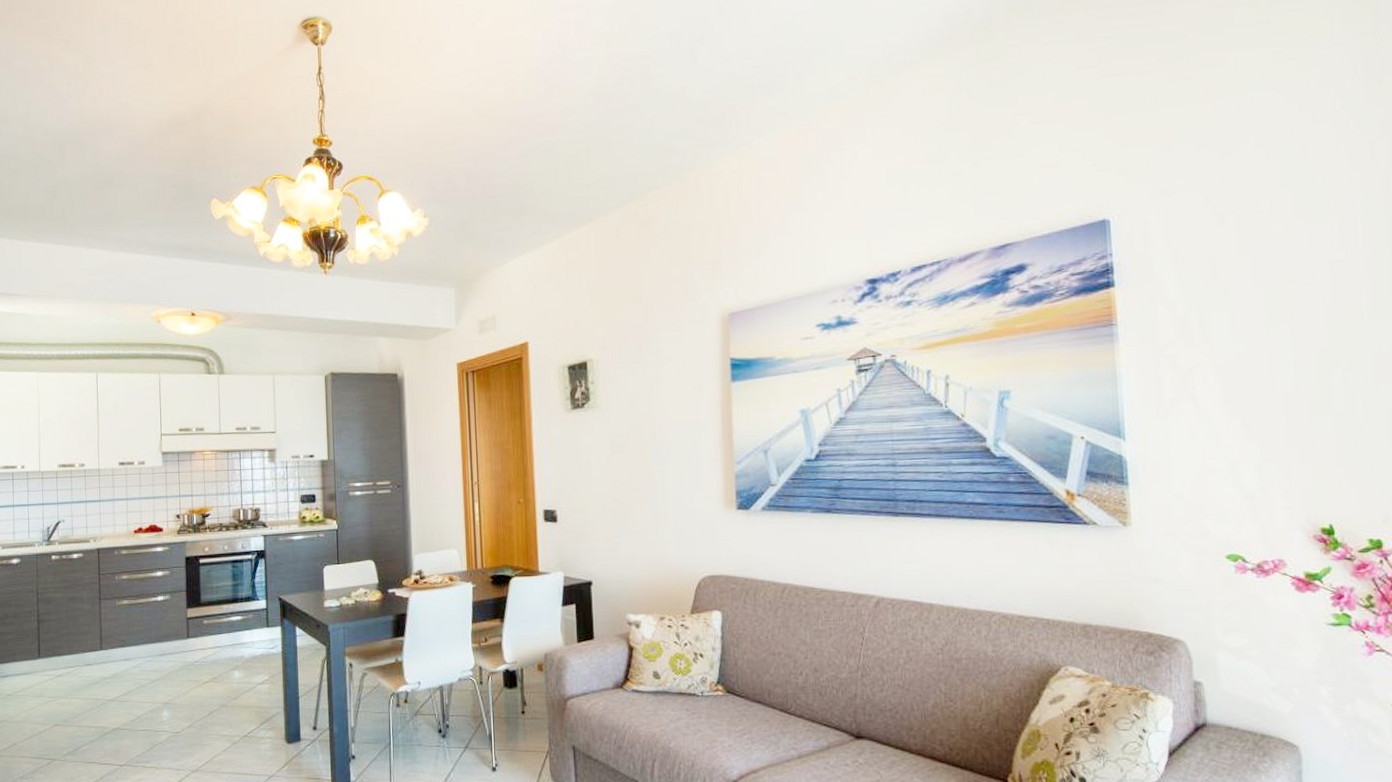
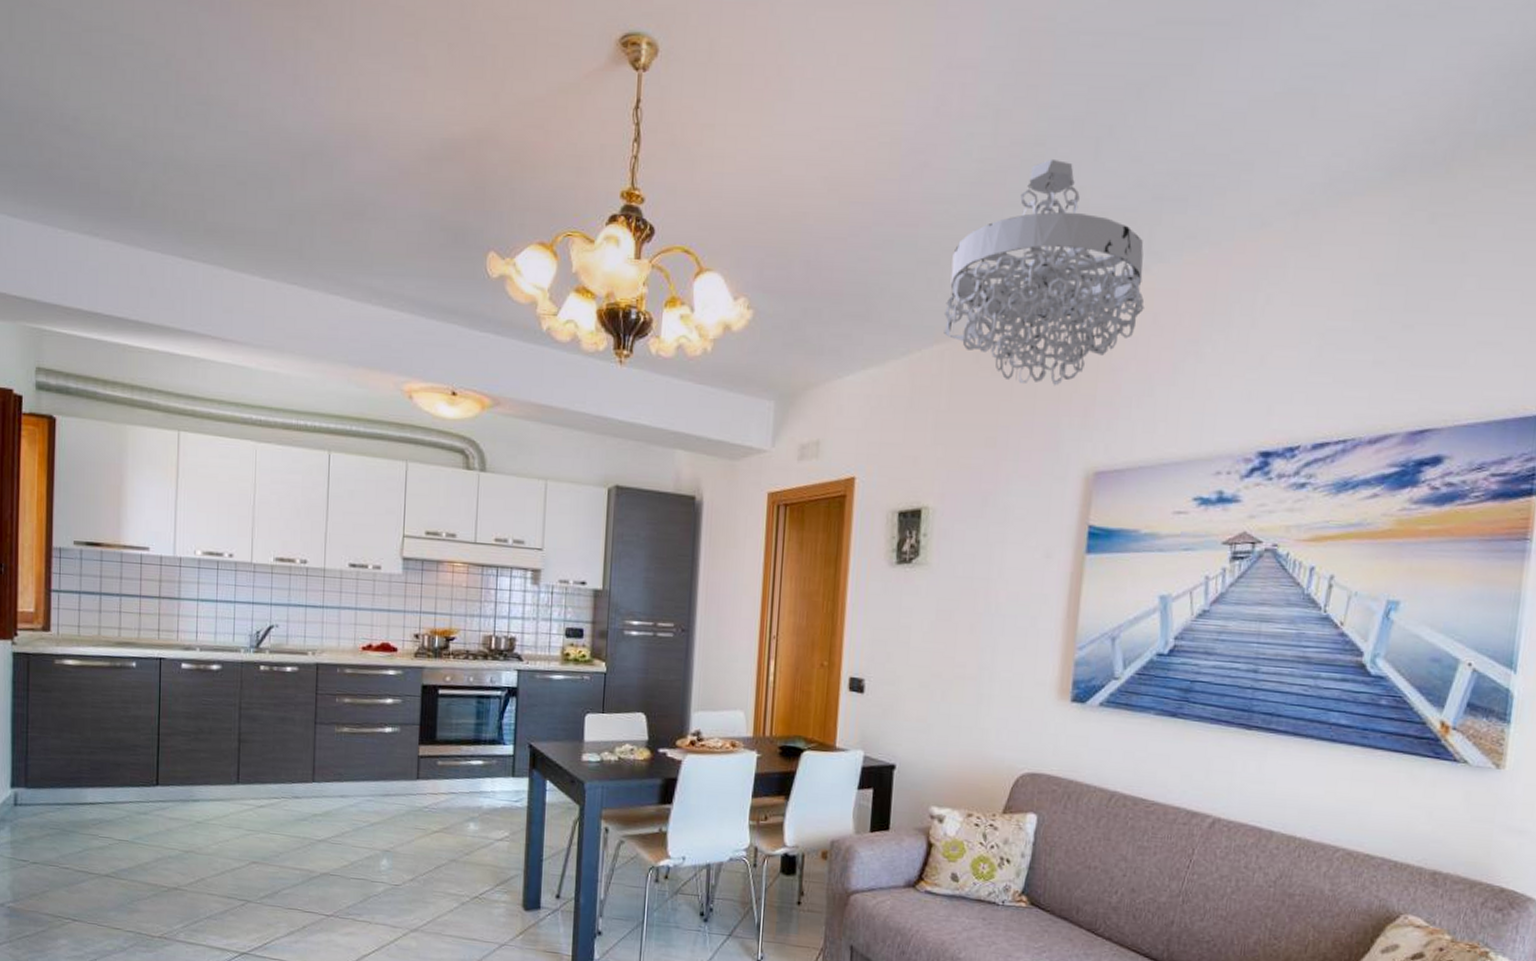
chandelier: none [586,68,751,248] -> present [943,158,1145,386]

